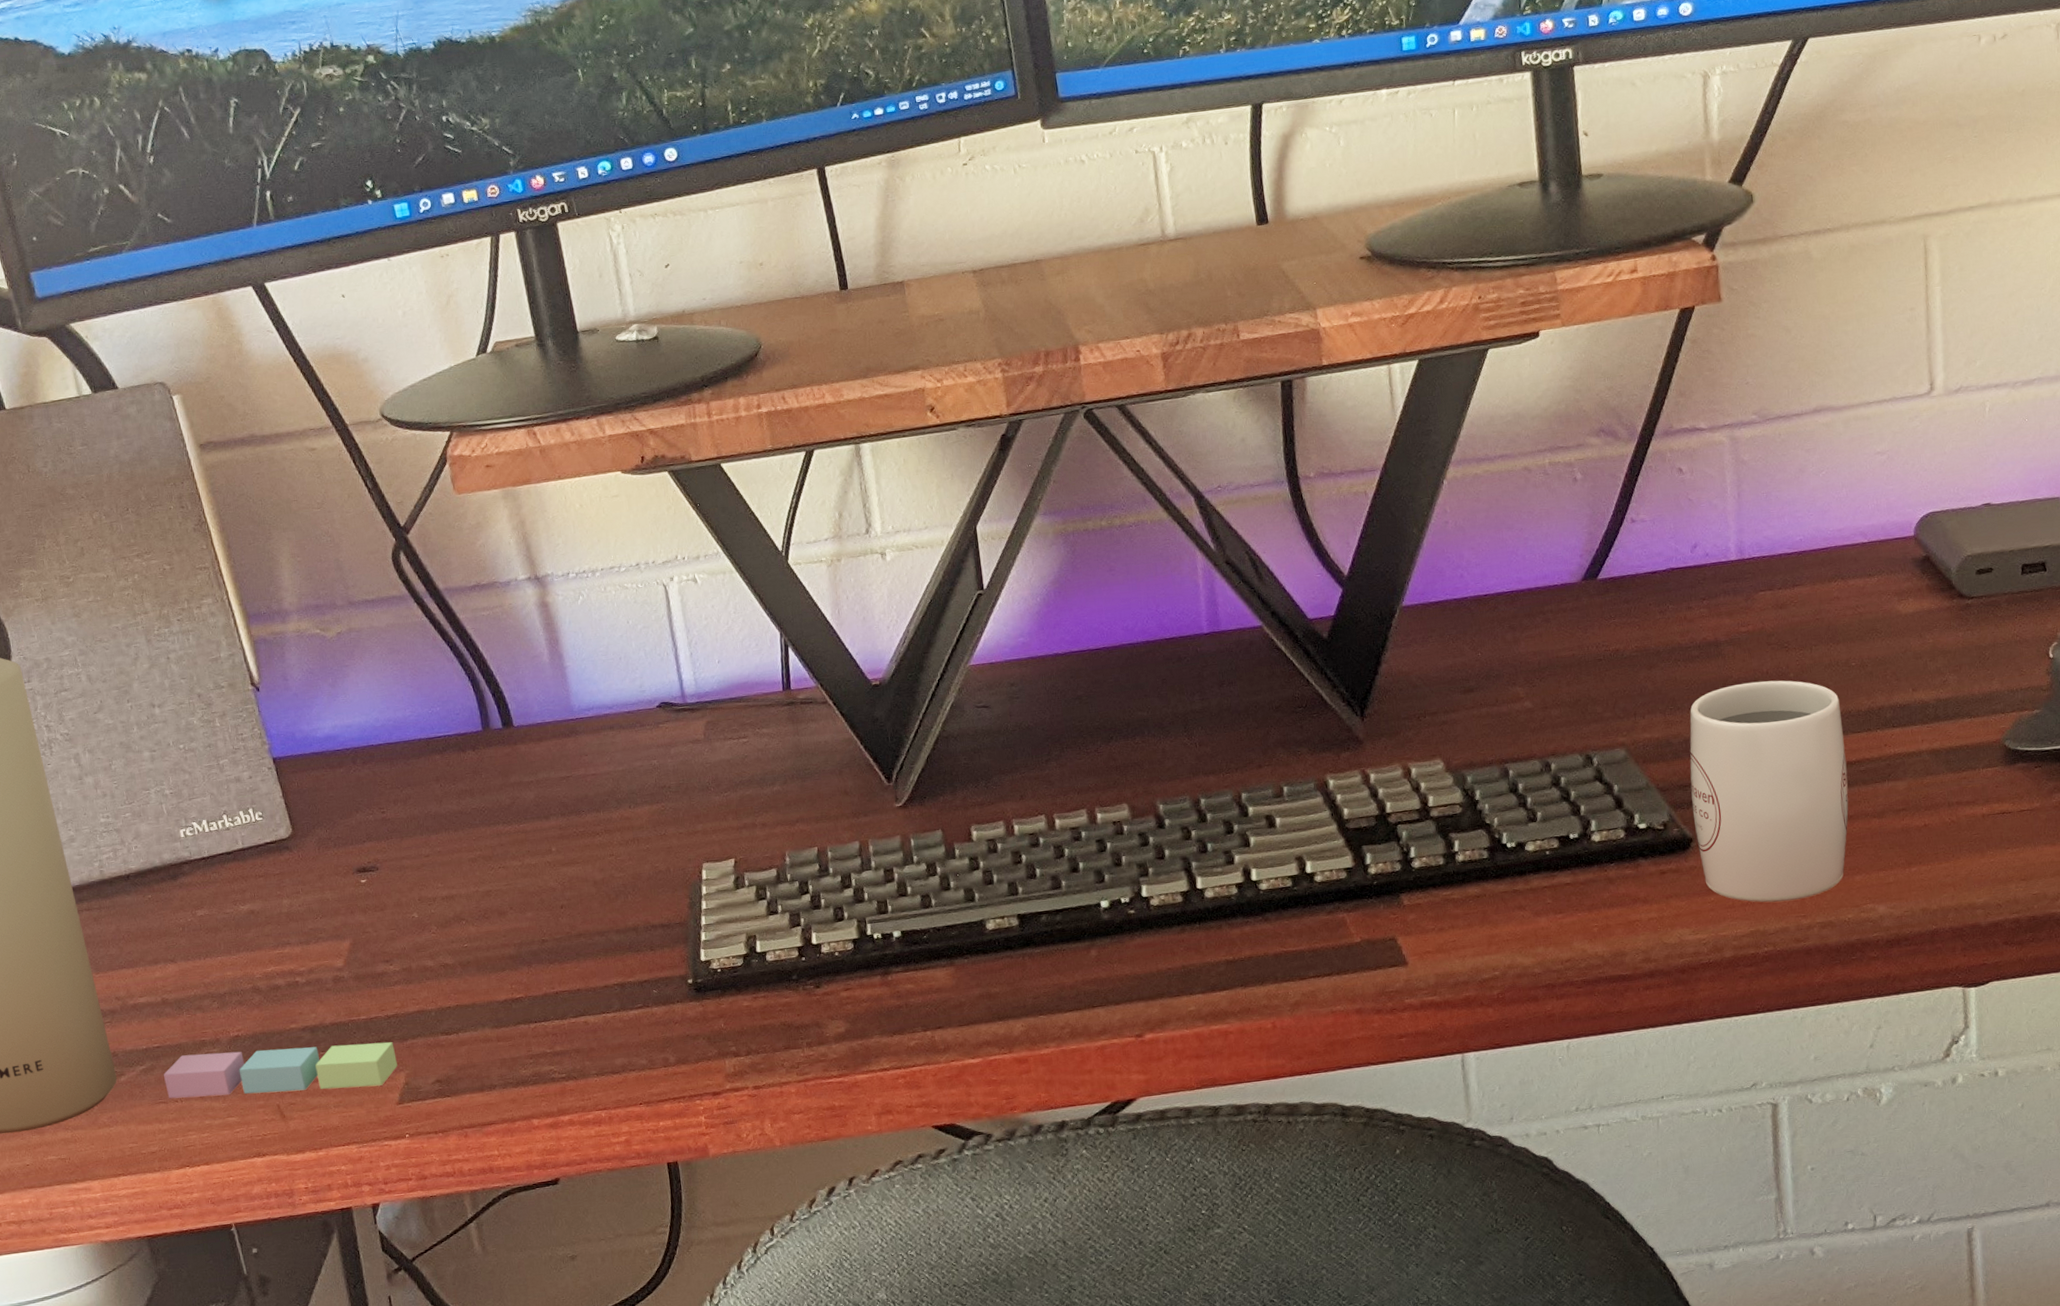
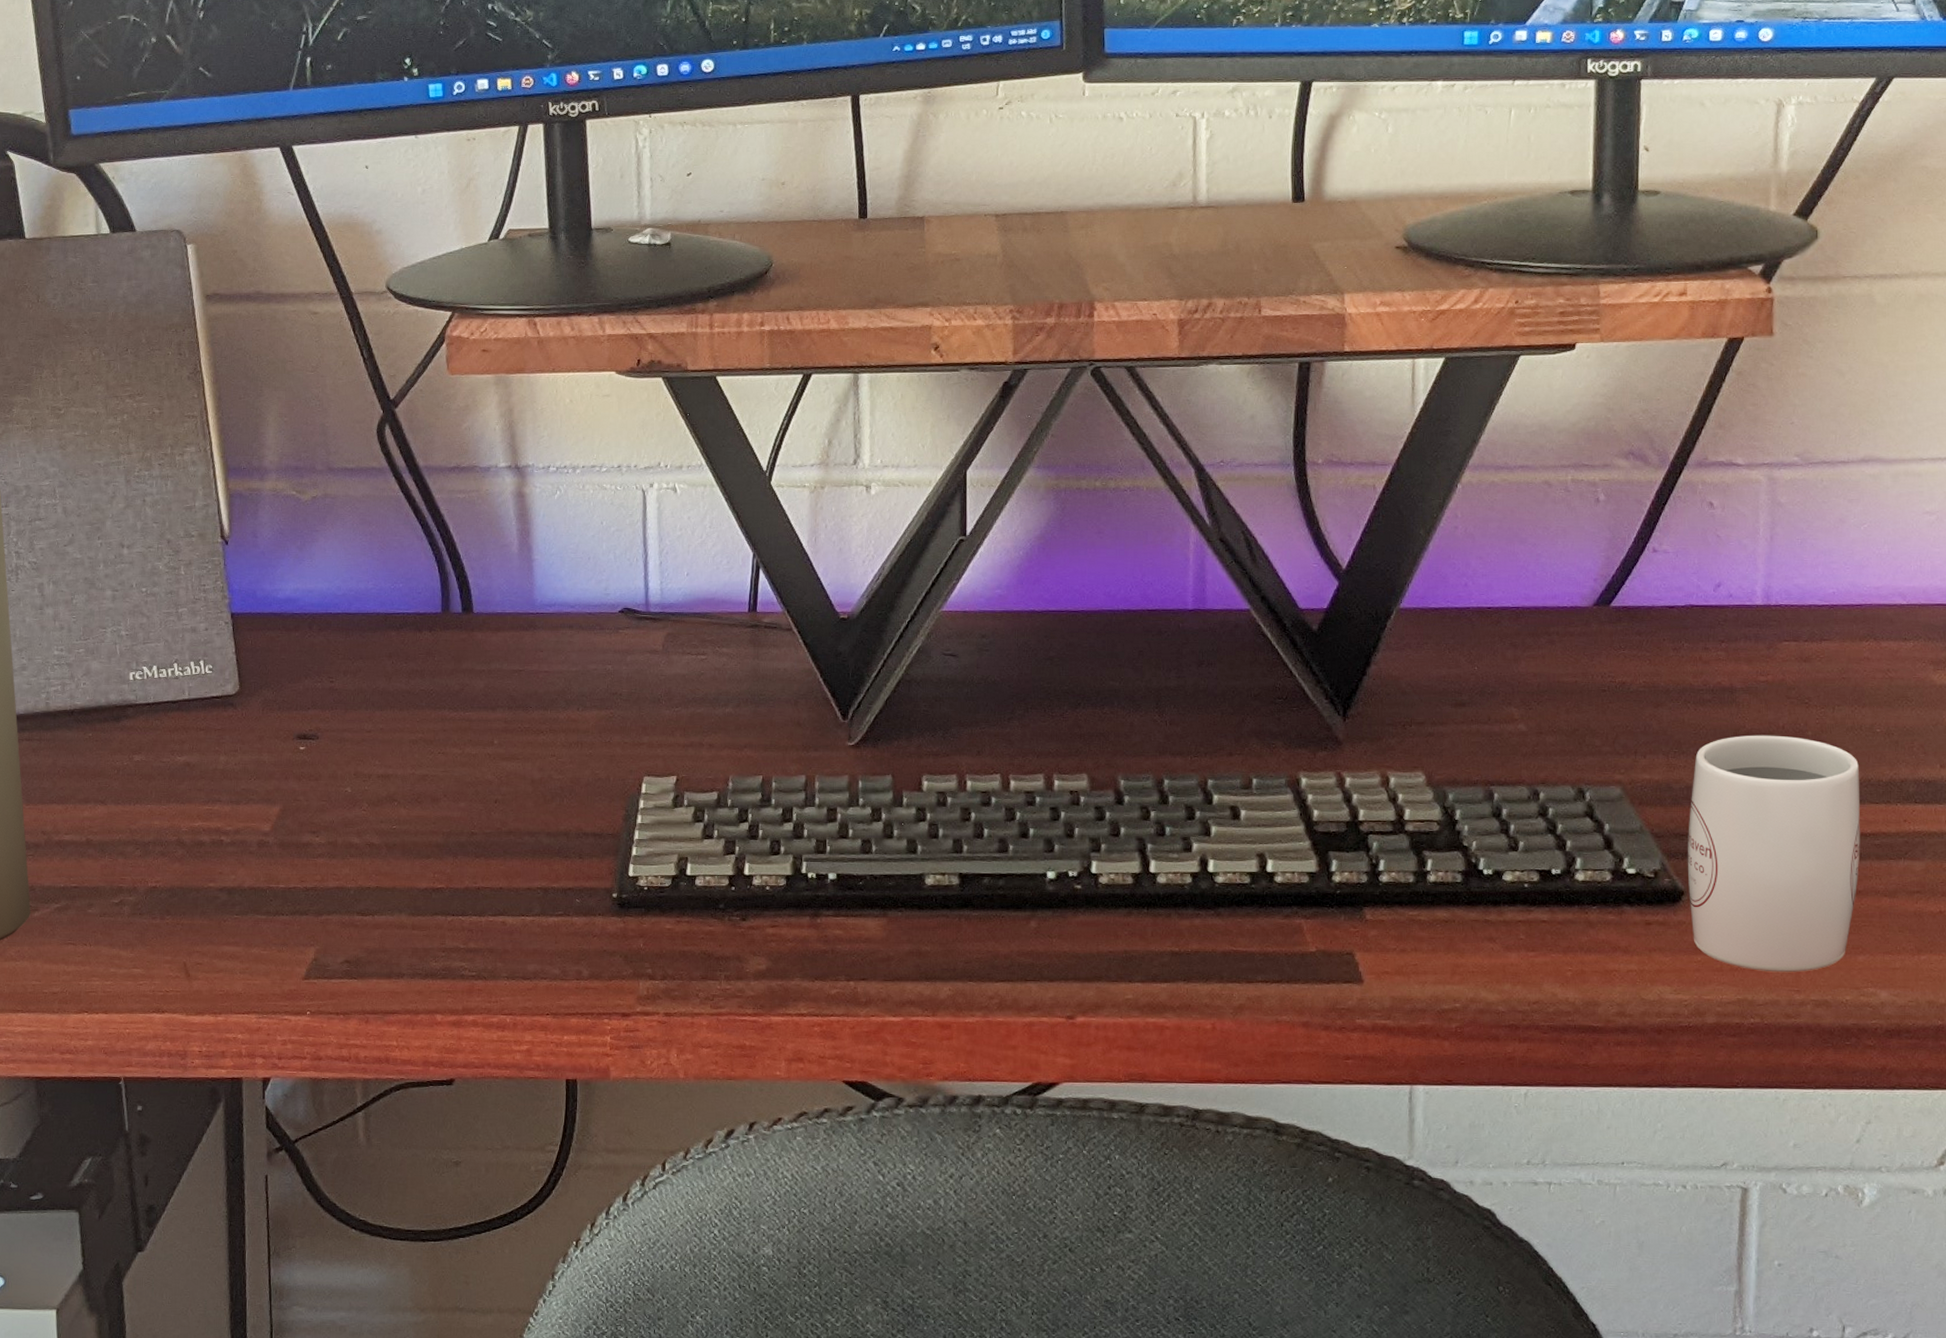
sticky notes: present [164,1042,398,1099] -> none [77,899,309,958]

